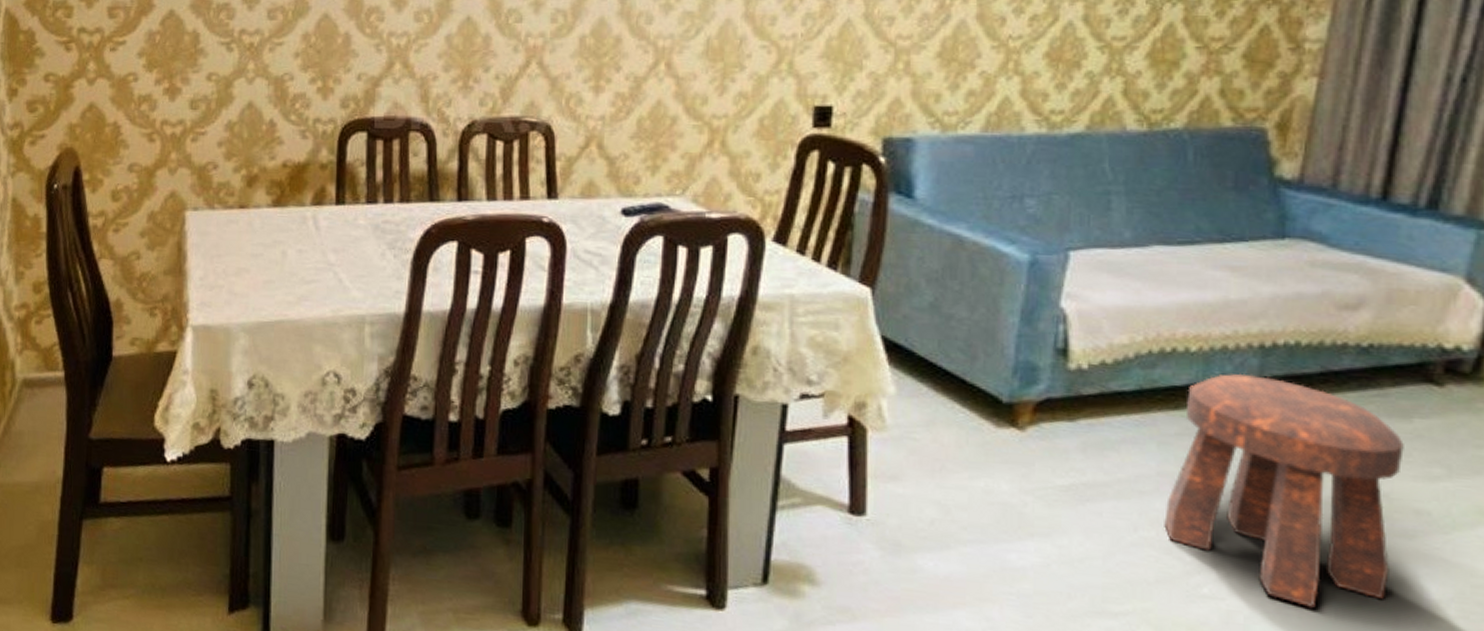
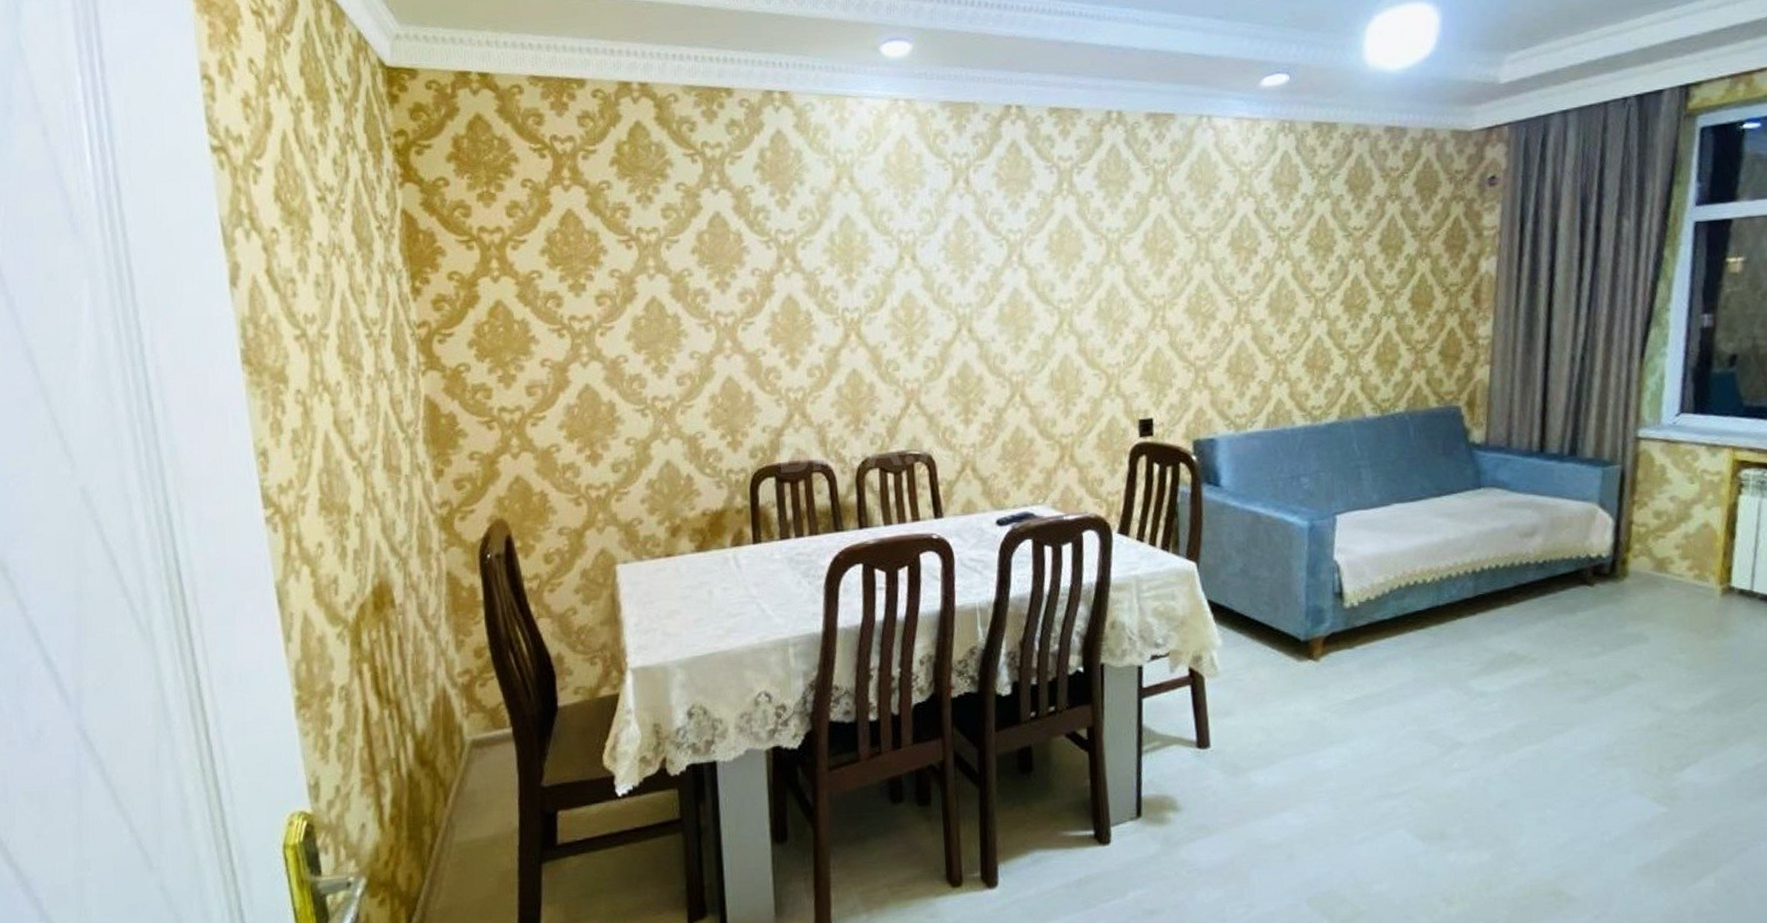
stool: present [1164,373,1404,609] -> none [1422,594,1574,767]

